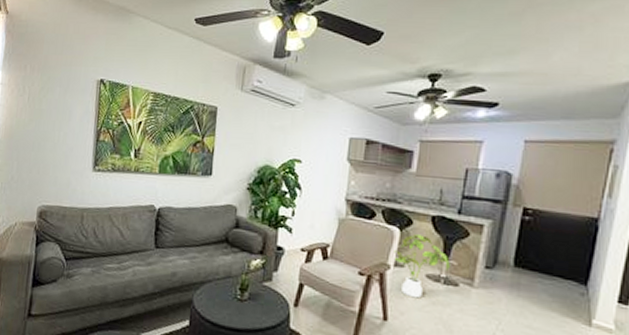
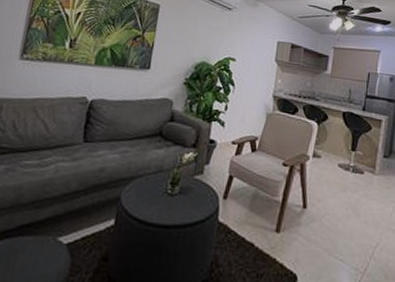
house plant: present [394,234,450,299] -> none [313,128,357,186]

